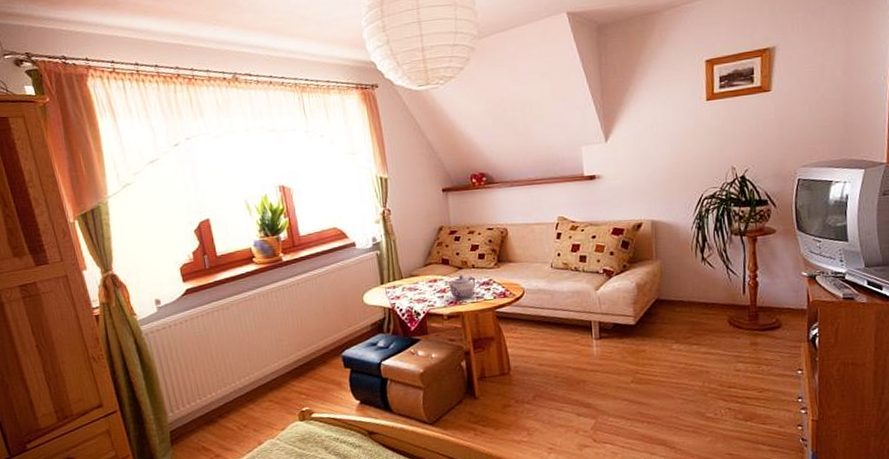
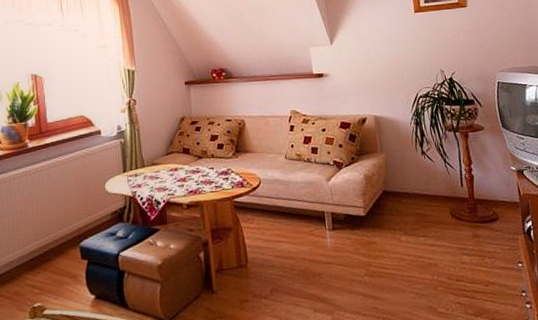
teapot: present [448,274,476,300] -> none [188,164,215,189]

